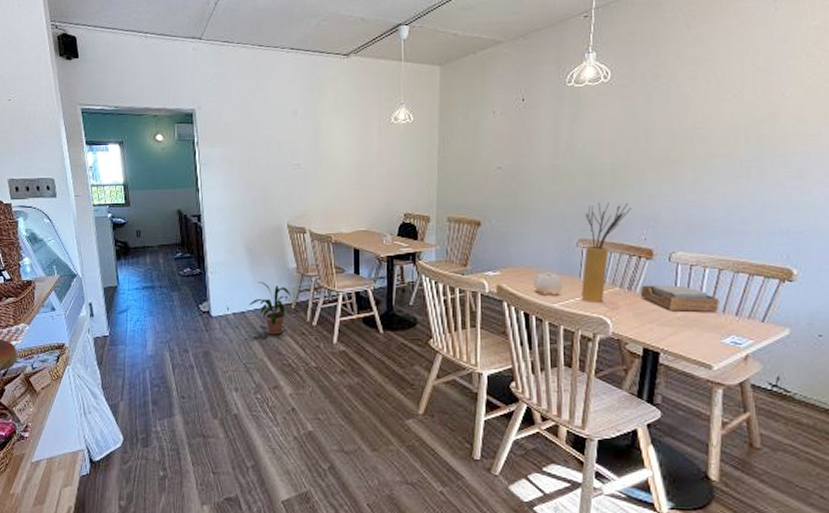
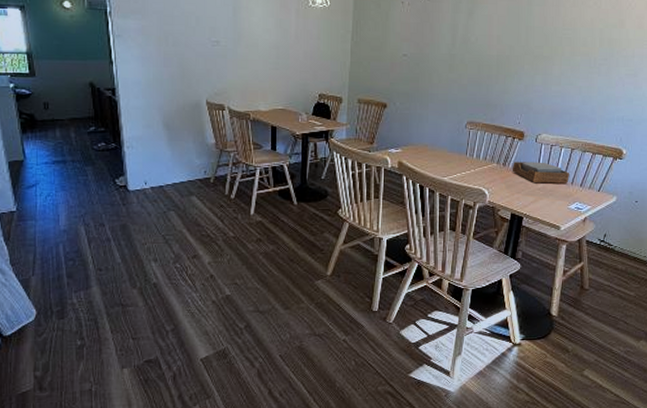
house plant: present [248,282,291,335] -> none [166,157,210,207]
sugar bowl: present [534,271,562,295] -> none [429,149,452,170]
vase: present [580,203,632,301] -> none [466,90,511,175]

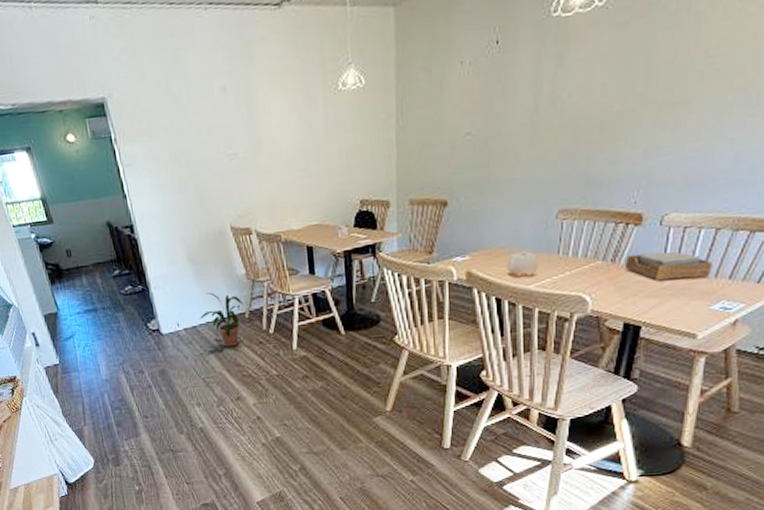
house plant: none [166,157,210,207] -> present [199,292,243,347]
sugar bowl: none [429,149,452,170] -> present [507,250,538,277]

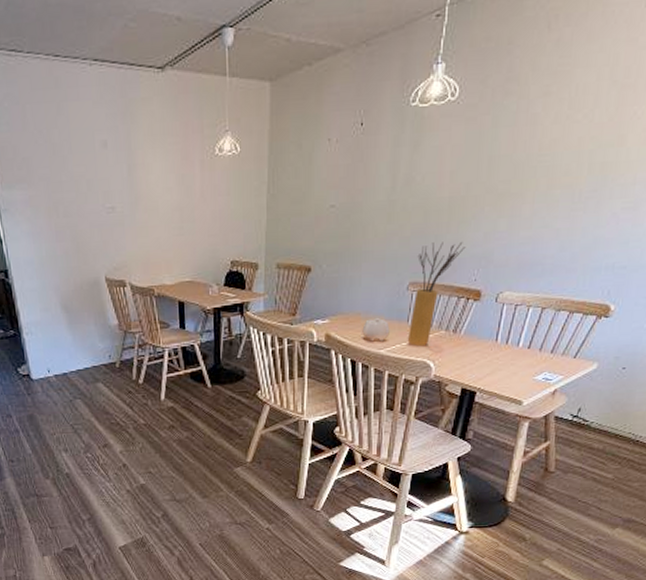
house plant: present [199,292,243,347] -> none [70,341,115,395]
vase: none [558,162,622,279] -> present [407,242,466,346]
napkin holder: present [624,251,712,281] -> none [464,326,537,352]

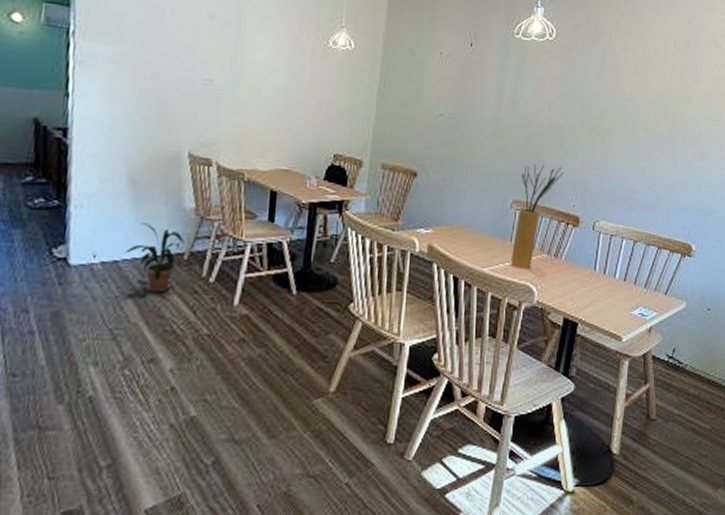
house plant: none [70,341,115,395] -> present [124,223,185,292]
sugar bowl: present [362,317,390,342] -> none [466,232,494,259]

